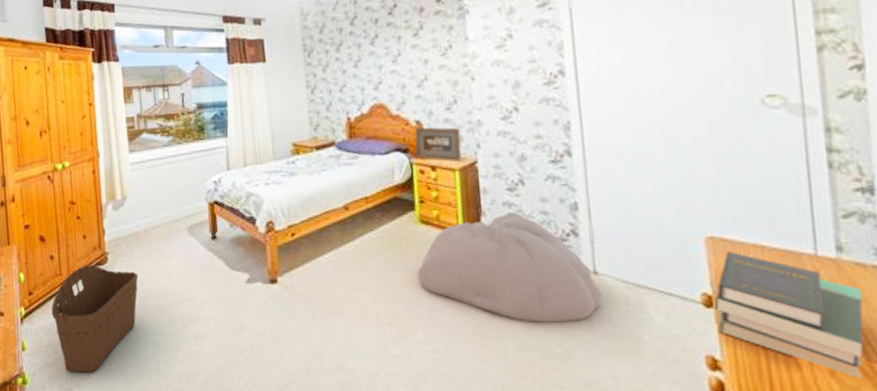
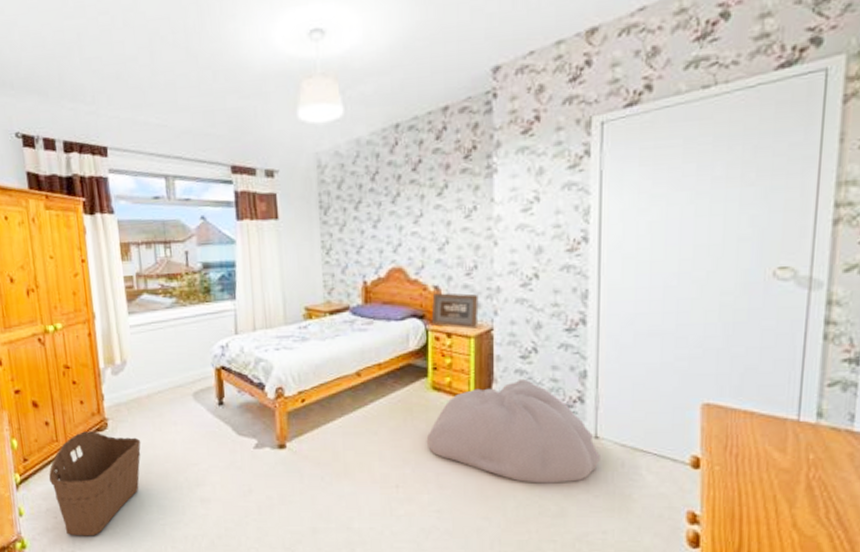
books: present [715,251,863,379] -> none [702,416,834,529]

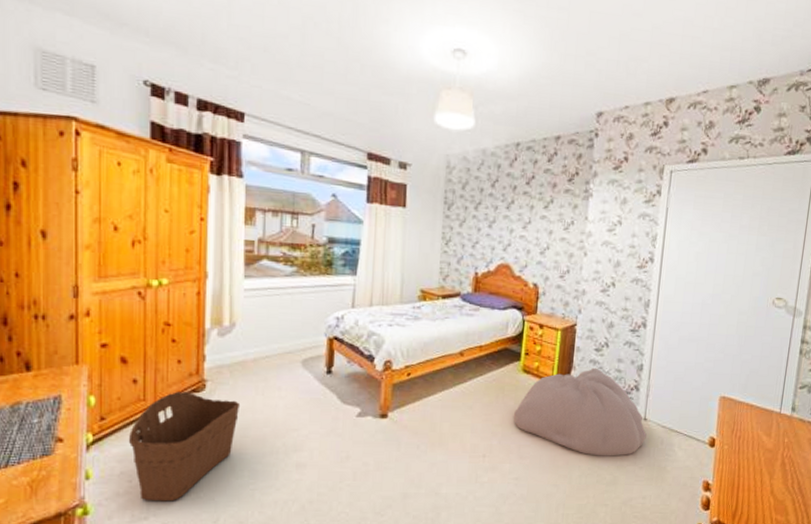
picture frame: present [431,293,479,329] -> none [528,289,568,323]

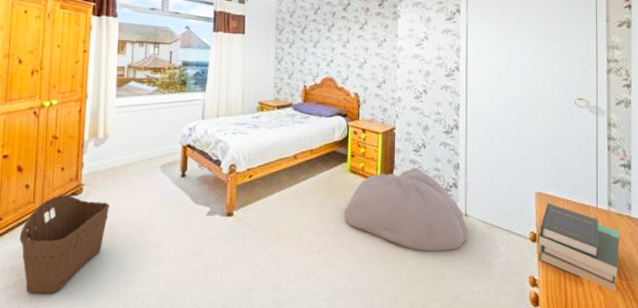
books: none [715,407,800,495] -> present [538,202,621,292]

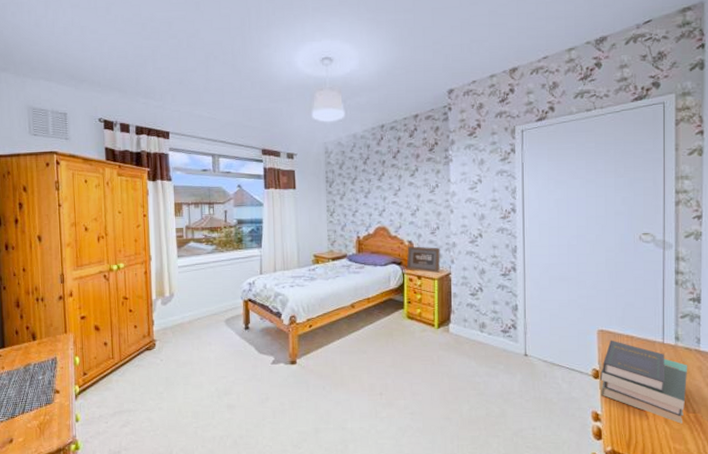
wicker basket: present [19,195,110,294] -> none [103,350,182,438]
beanbag: present [343,167,469,252] -> none [403,310,529,391]
picture frame: none [351,98,386,127] -> present [406,246,440,273]

